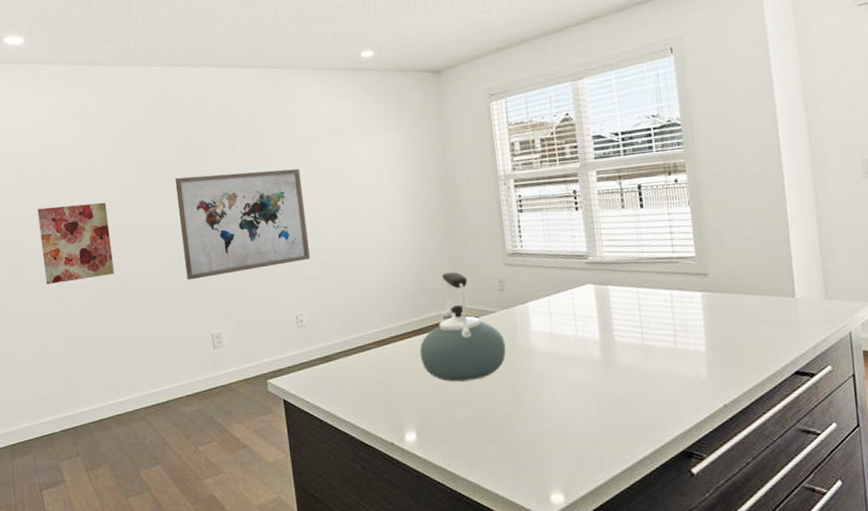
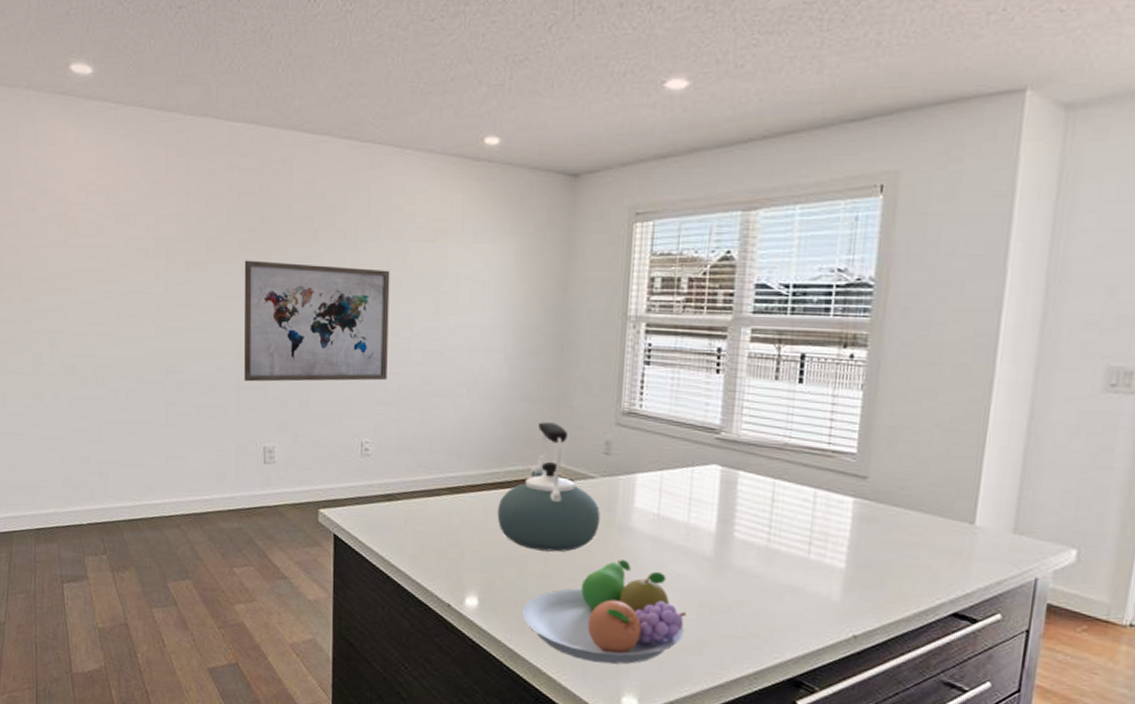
wall art: present [37,202,114,284] -> none [88,272,165,362]
fruit bowl: none [455,377,591,470] -> present [522,560,687,665]

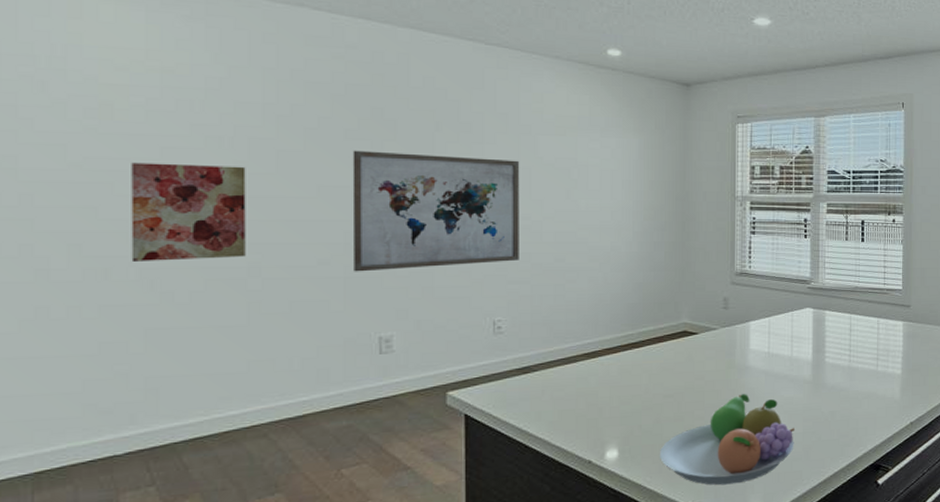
wall art: none [88,272,165,362] -> present [131,162,246,261]
kettle: present [497,422,601,552] -> none [633,286,723,398]

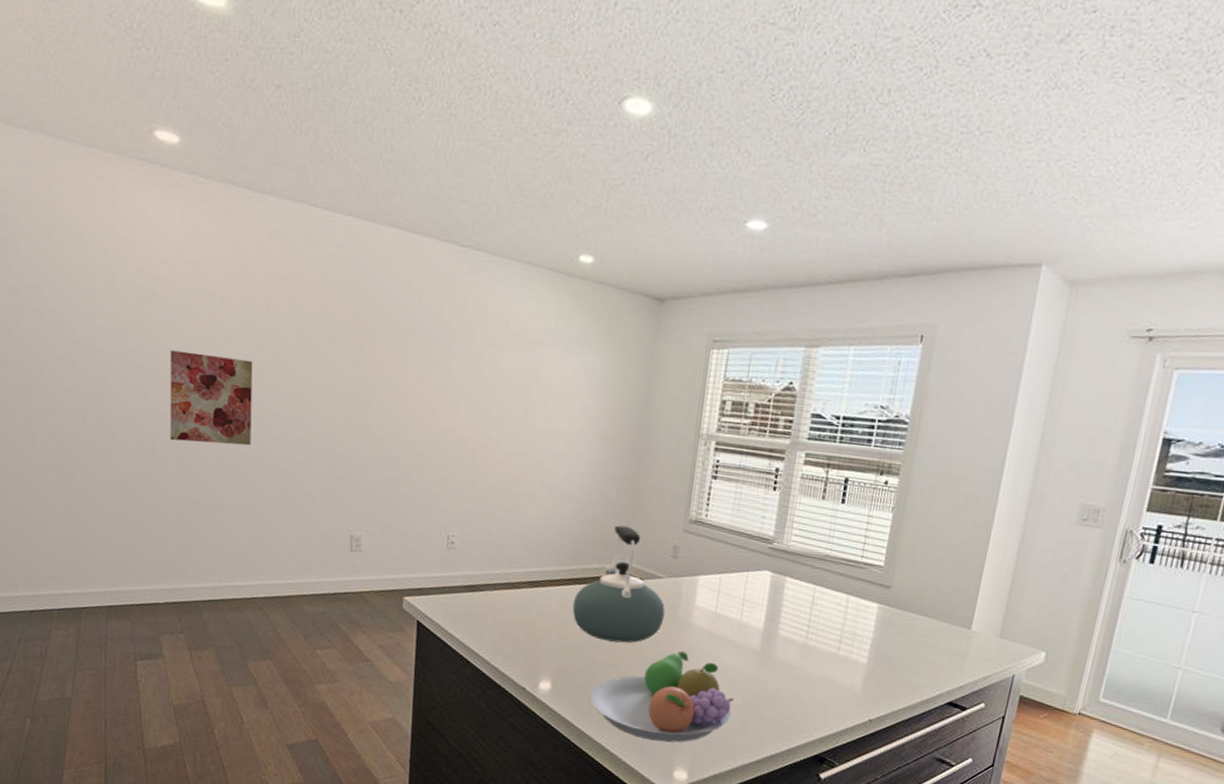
wall art: present [352,150,520,272] -> none [333,352,483,479]
kettle: none [633,286,723,398] -> present [572,525,665,643]

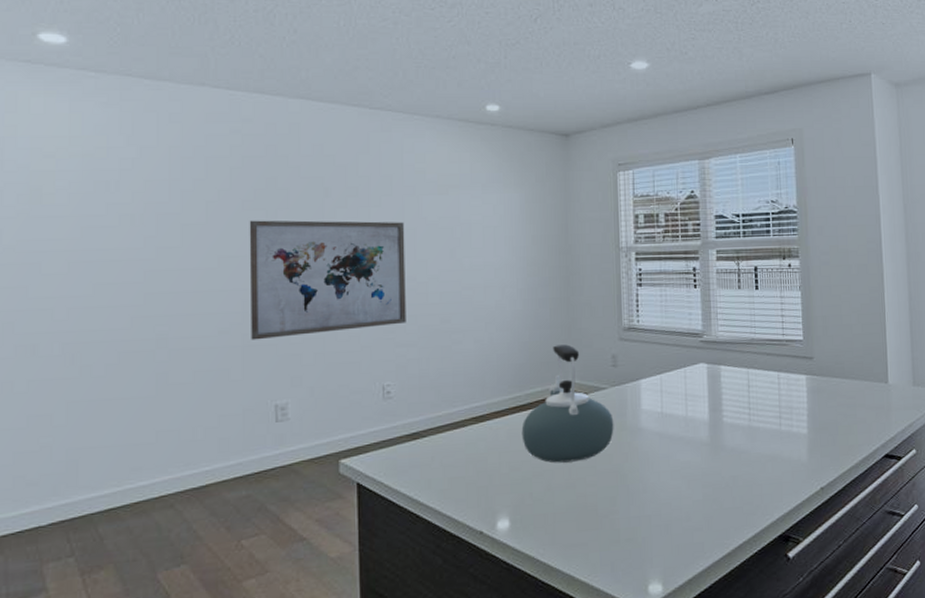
wall art: present [170,350,253,446] -> none [55,241,154,337]
wall art: none [333,352,483,479] -> present [249,220,406,340]
fruit bowl: present [590,651,735,743] -> none [552,458,695,558]

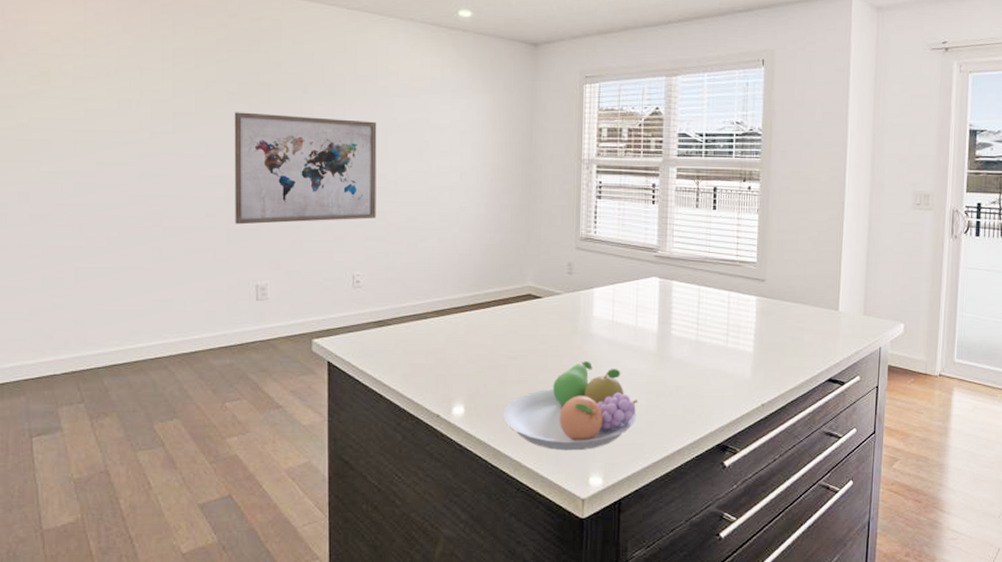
kettle: present [521,344,614,463] -> none [479,249,566,360]
fruit bowl: none [552,458,695,558] -> present [504,361,639,451]

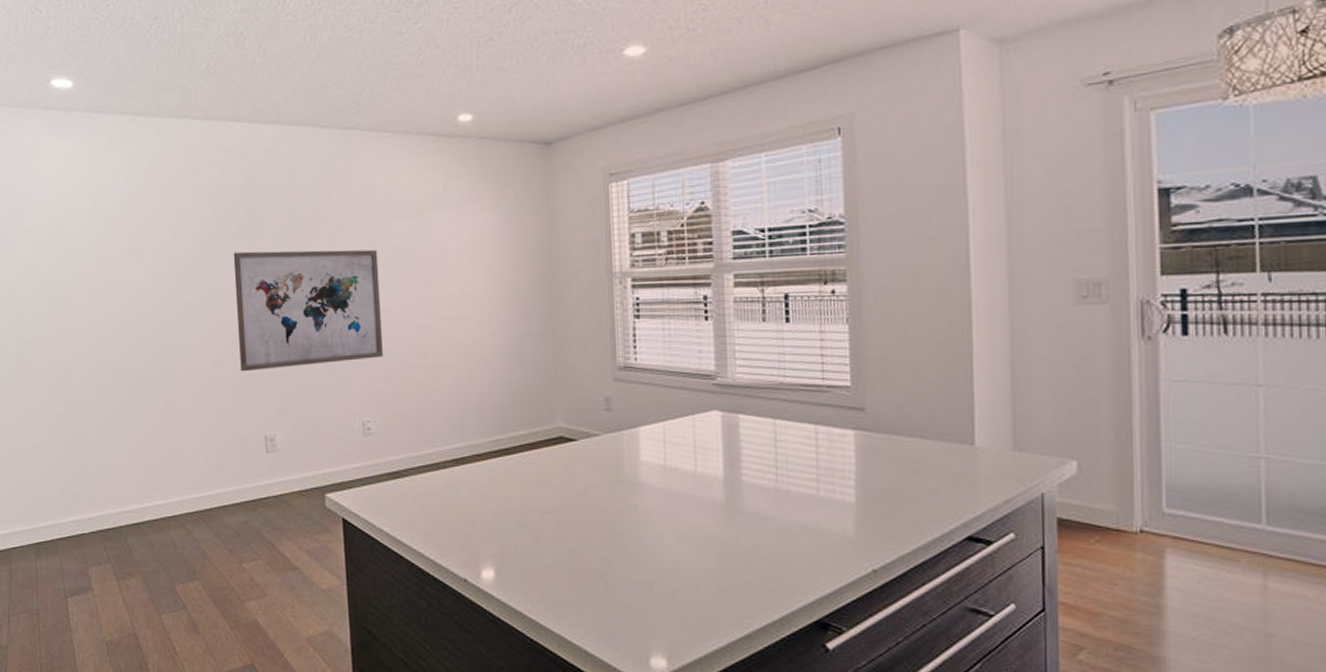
fruit bowl: present [504,361,639,451] -> none [540,516,706,625]

